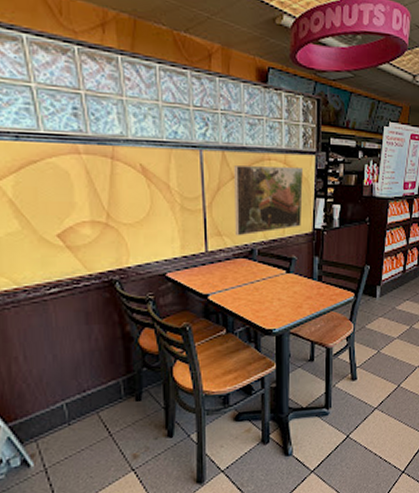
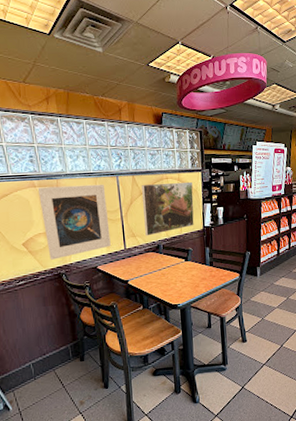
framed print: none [83,155,187,260] -> present [37,184,111,260]

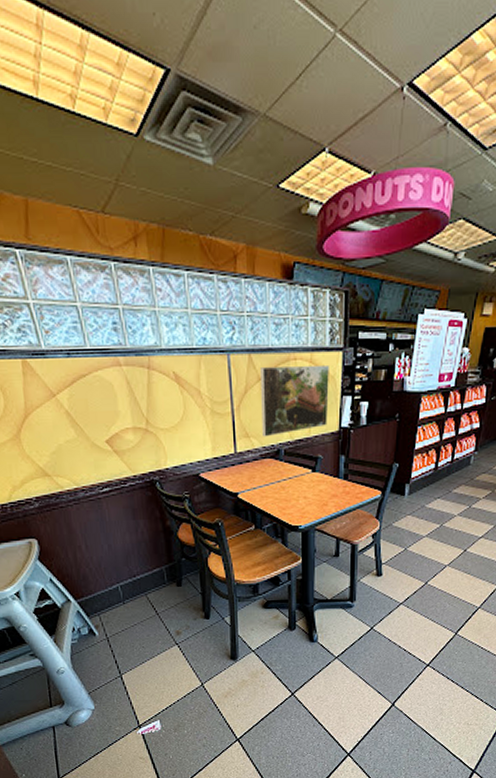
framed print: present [37,184,111,260] -> none [123,364,217,463]

